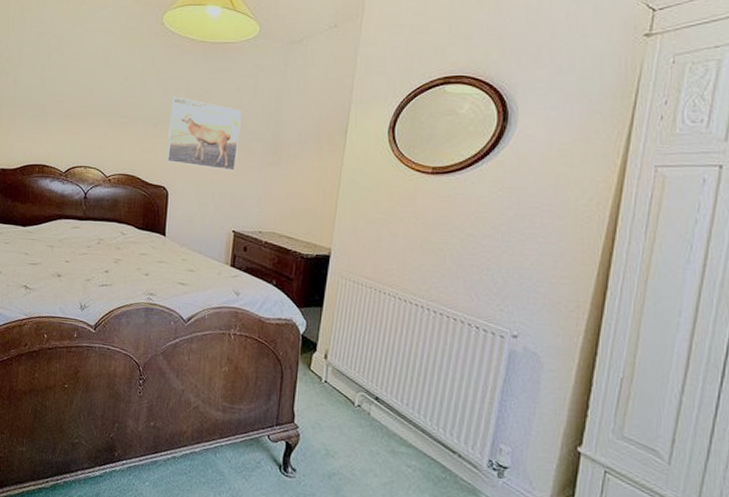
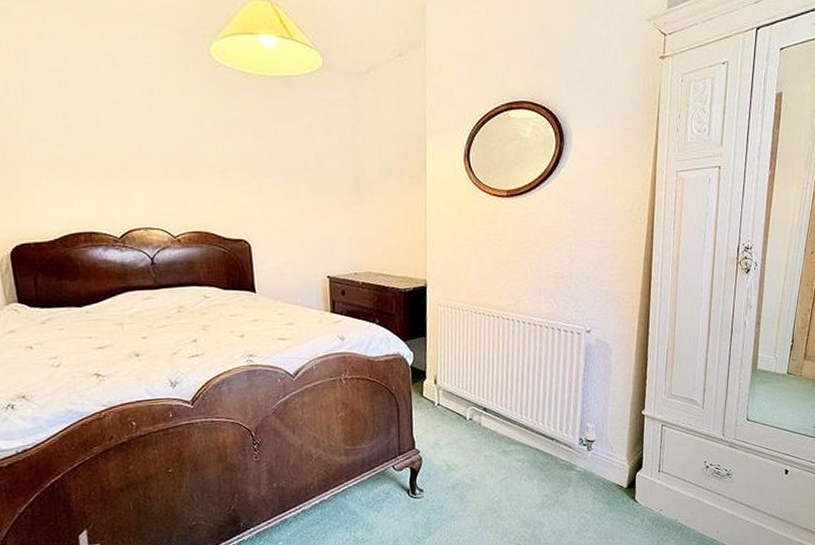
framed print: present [165,96,242,171] -> none [237,139,320,215]

